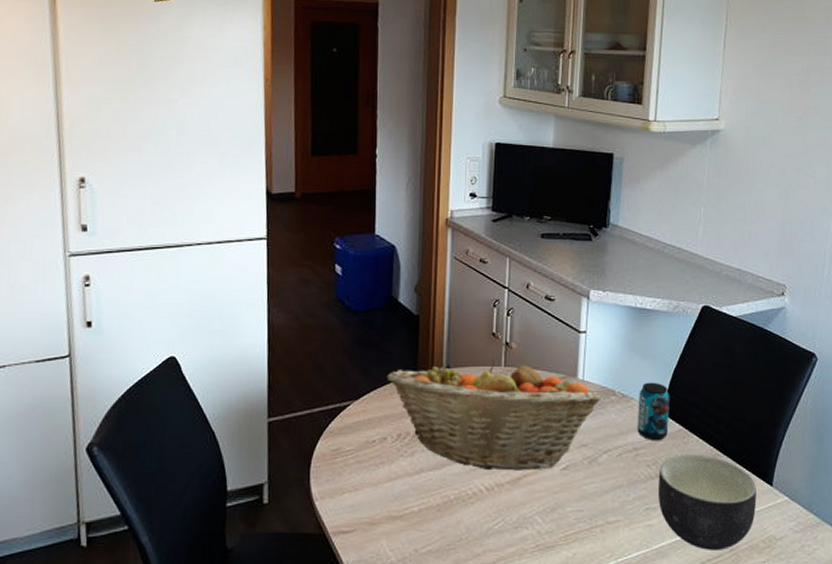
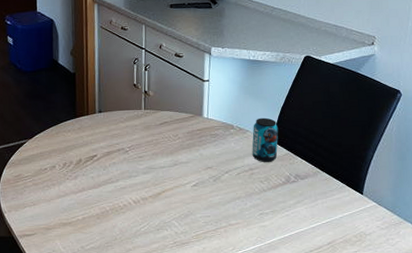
fruit basket: present [386,358,602,471] -> none [52,104,223,188]
bowl: present [657,454,757,550] -> none [269,172,350,244]

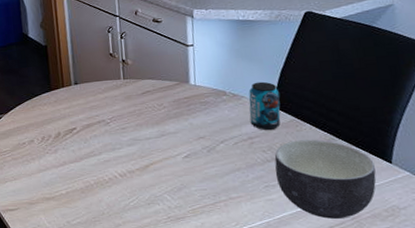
bowl: none [269,172,350,244] -> present [274,139,377,219]

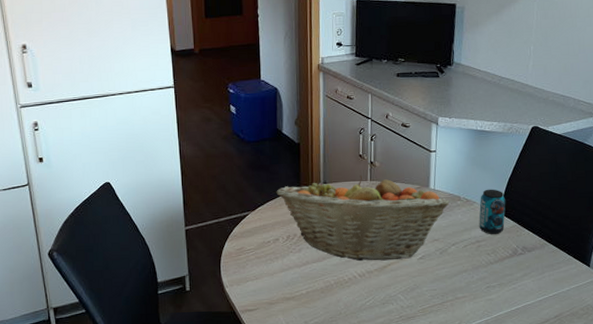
fruit basket: none [27,73,214,161] -> present [276,175,450,261]
bowl: present [274,139,377,219] -> none [496,244,577,317]

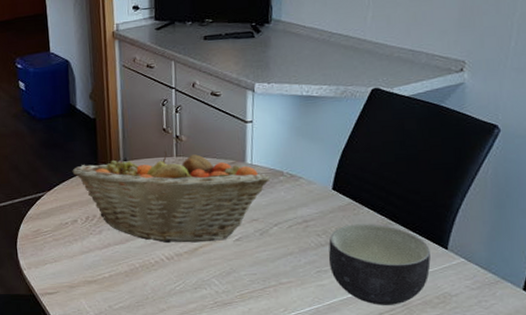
beverage can: present [479,189,506,235] -> none [306,162,340,214]
bowl: none [496,244,577,317] -> present [328,224,431,305]

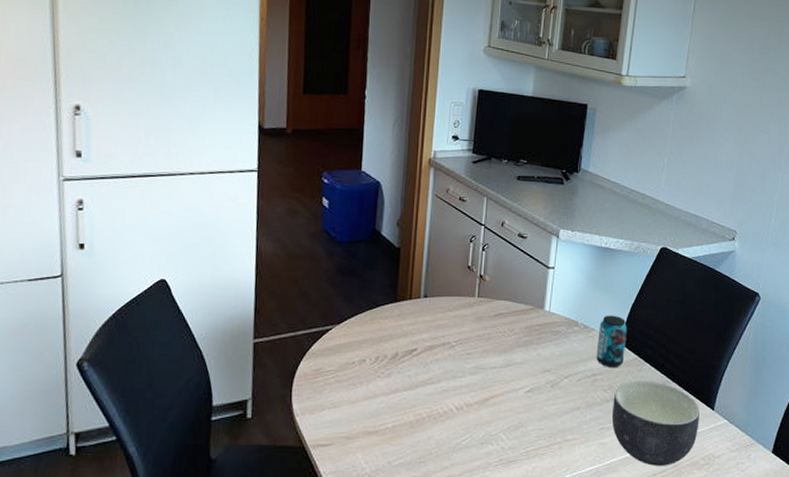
fruit basket: present [72,150,270,243] -> none [367,289,566,392]
beverage can: none [306,162,340,214] -> present [596,315,628,368]

